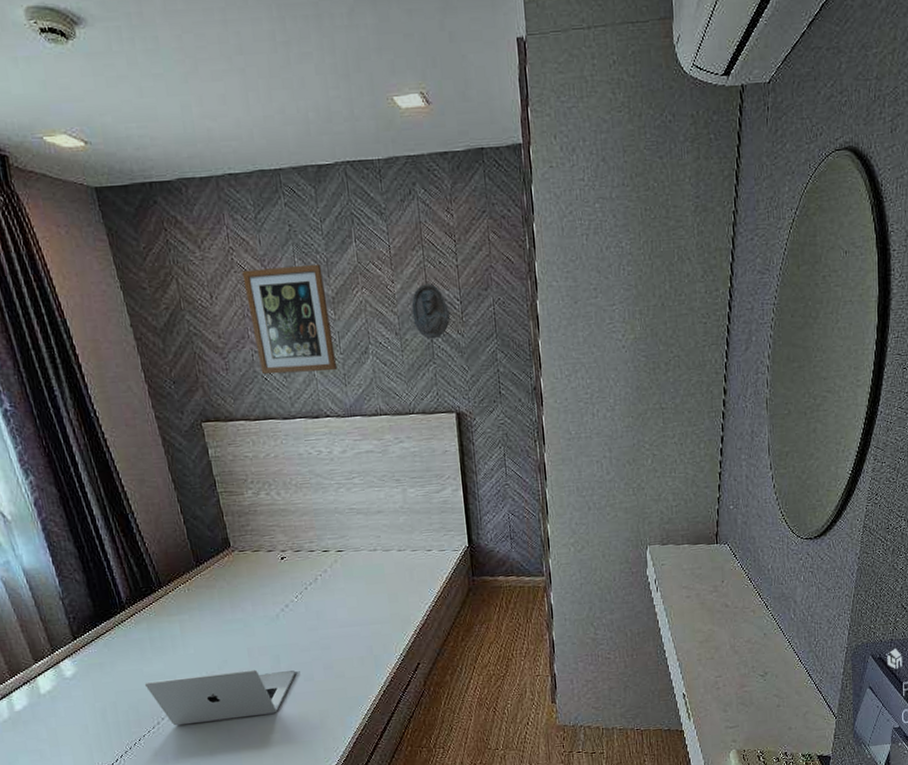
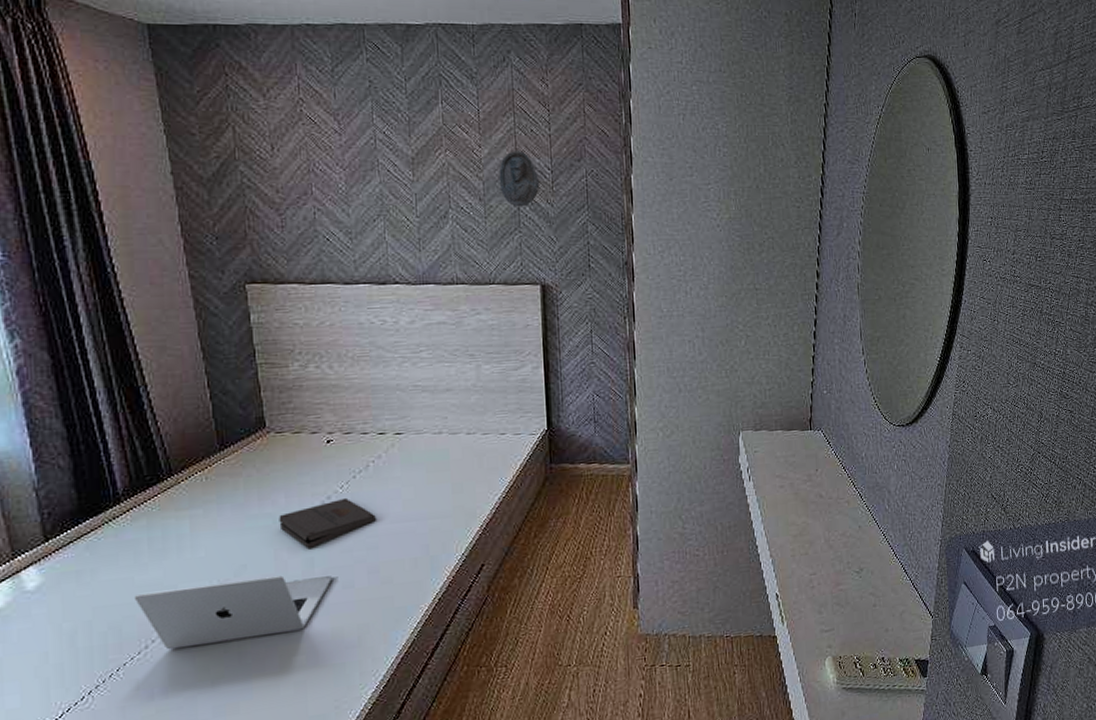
wall art: present [242,264,338,375] -> none [311,122,412,235]
pizza box: none [248,605,327,649] -> present [279,497,376,550]

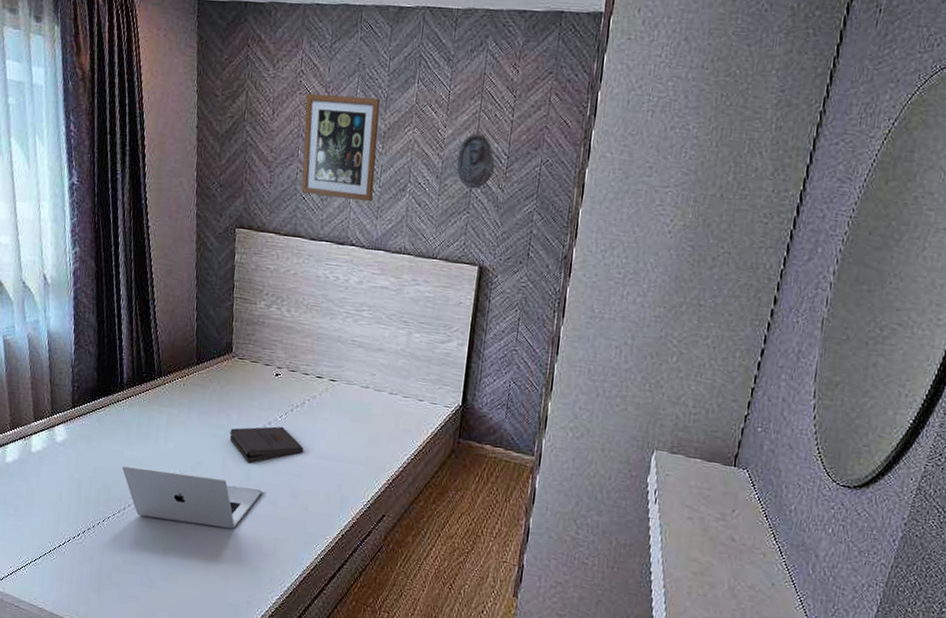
wall art: none [311,122,412,235] -> present [301,93,381,202]

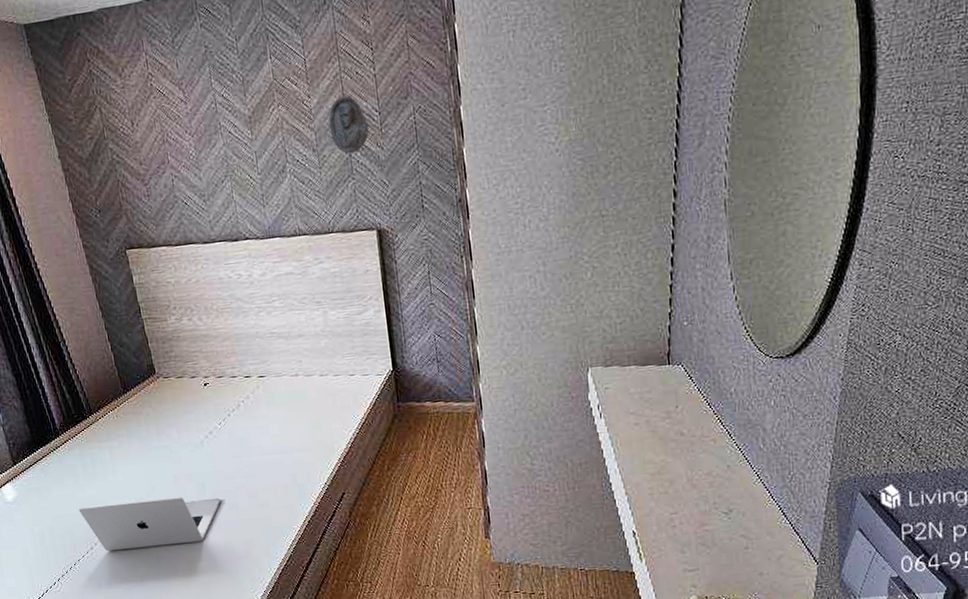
pizza box: present [229,426,304,463] -> none [174,432,250,476]
wall art: present [301,93,381,202] -> none [161,83,256,199]

